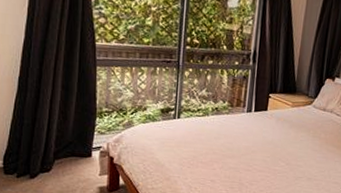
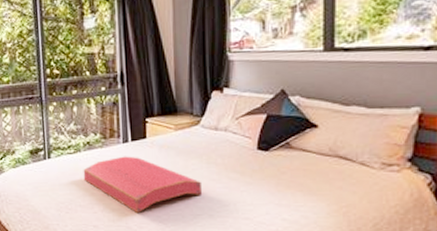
cushion: none [208,123,307,173] -> present [83,156,203,214]

